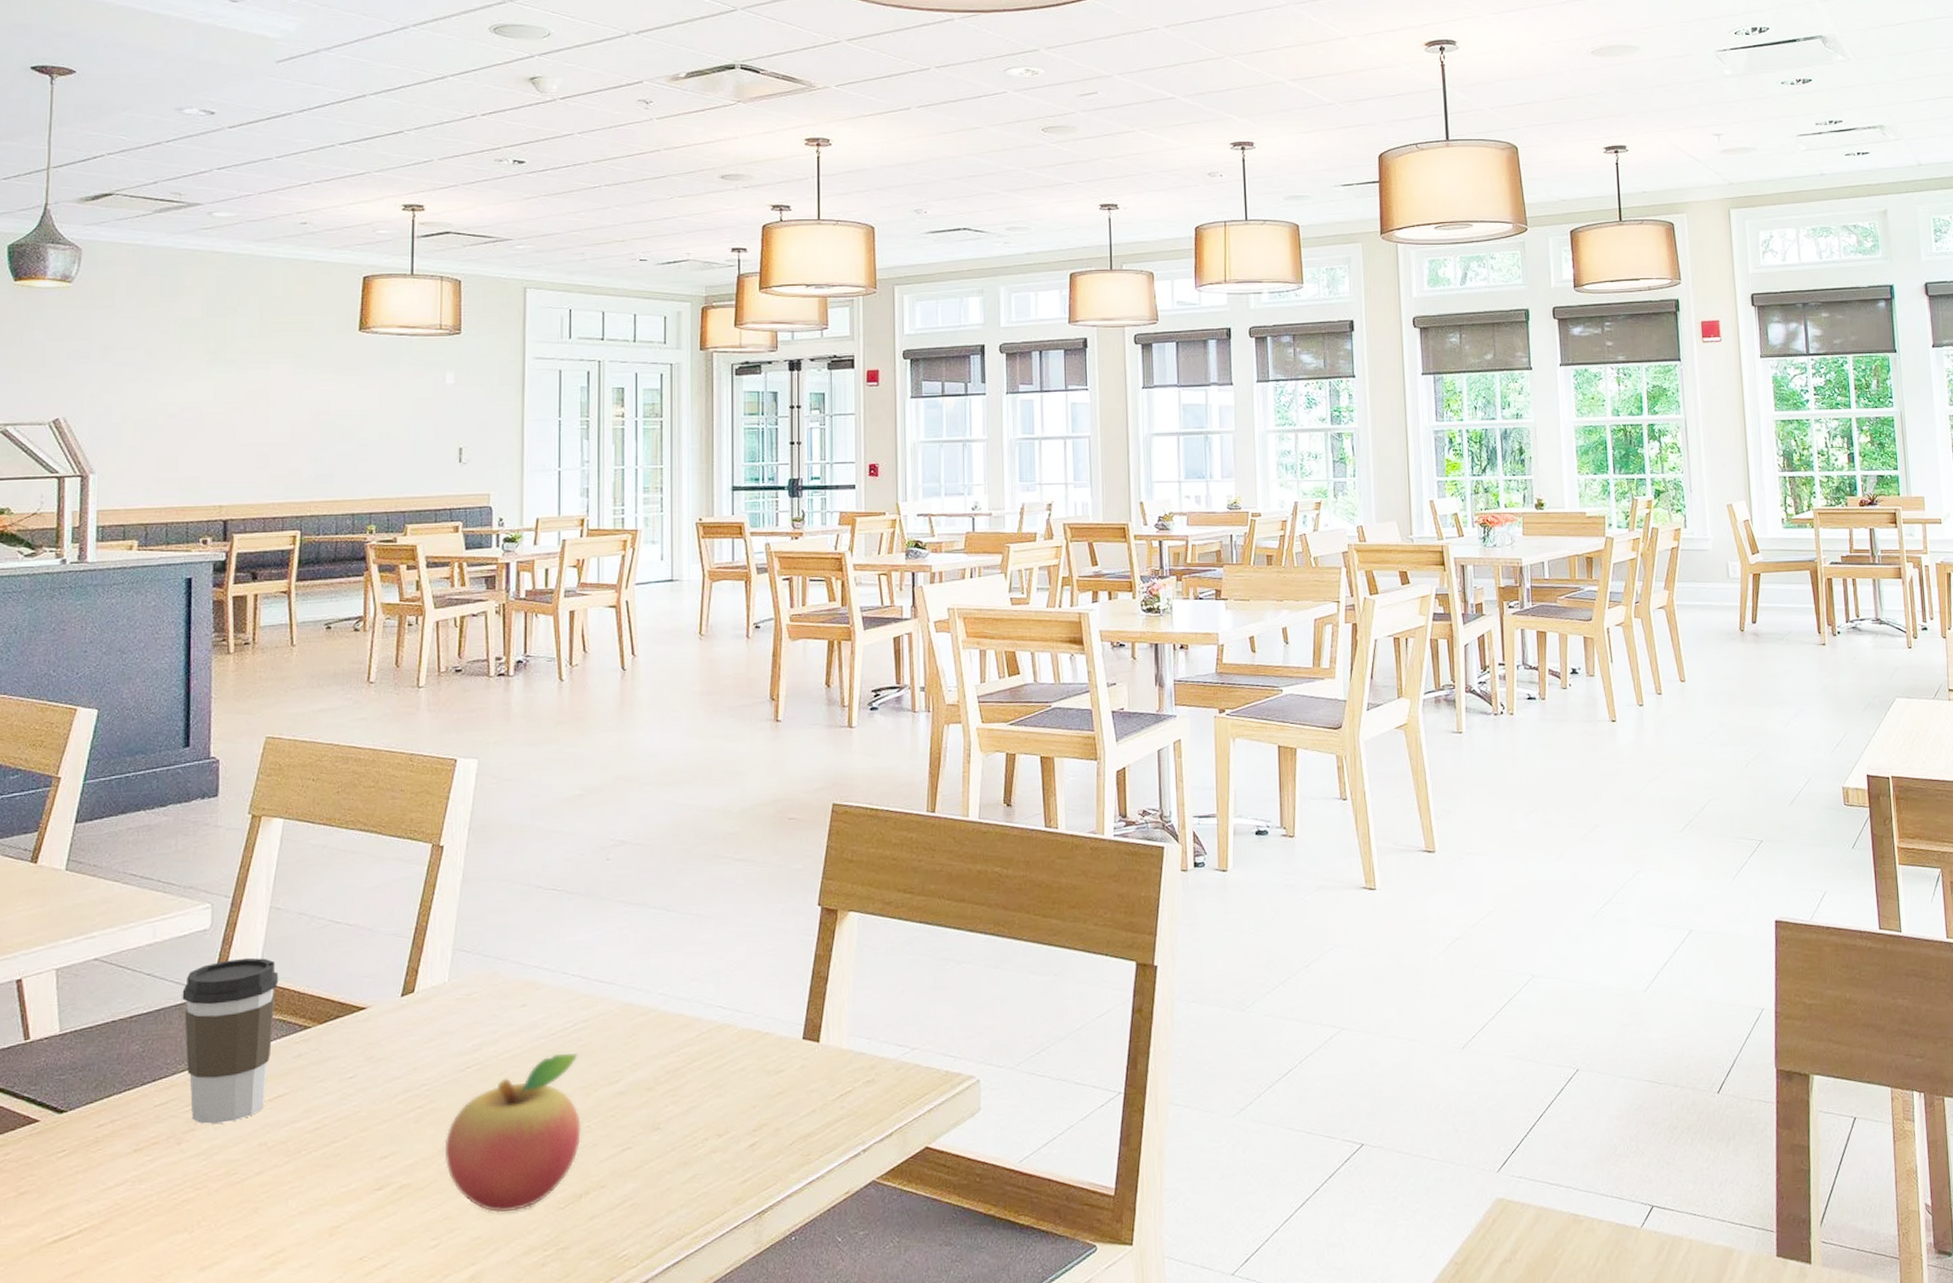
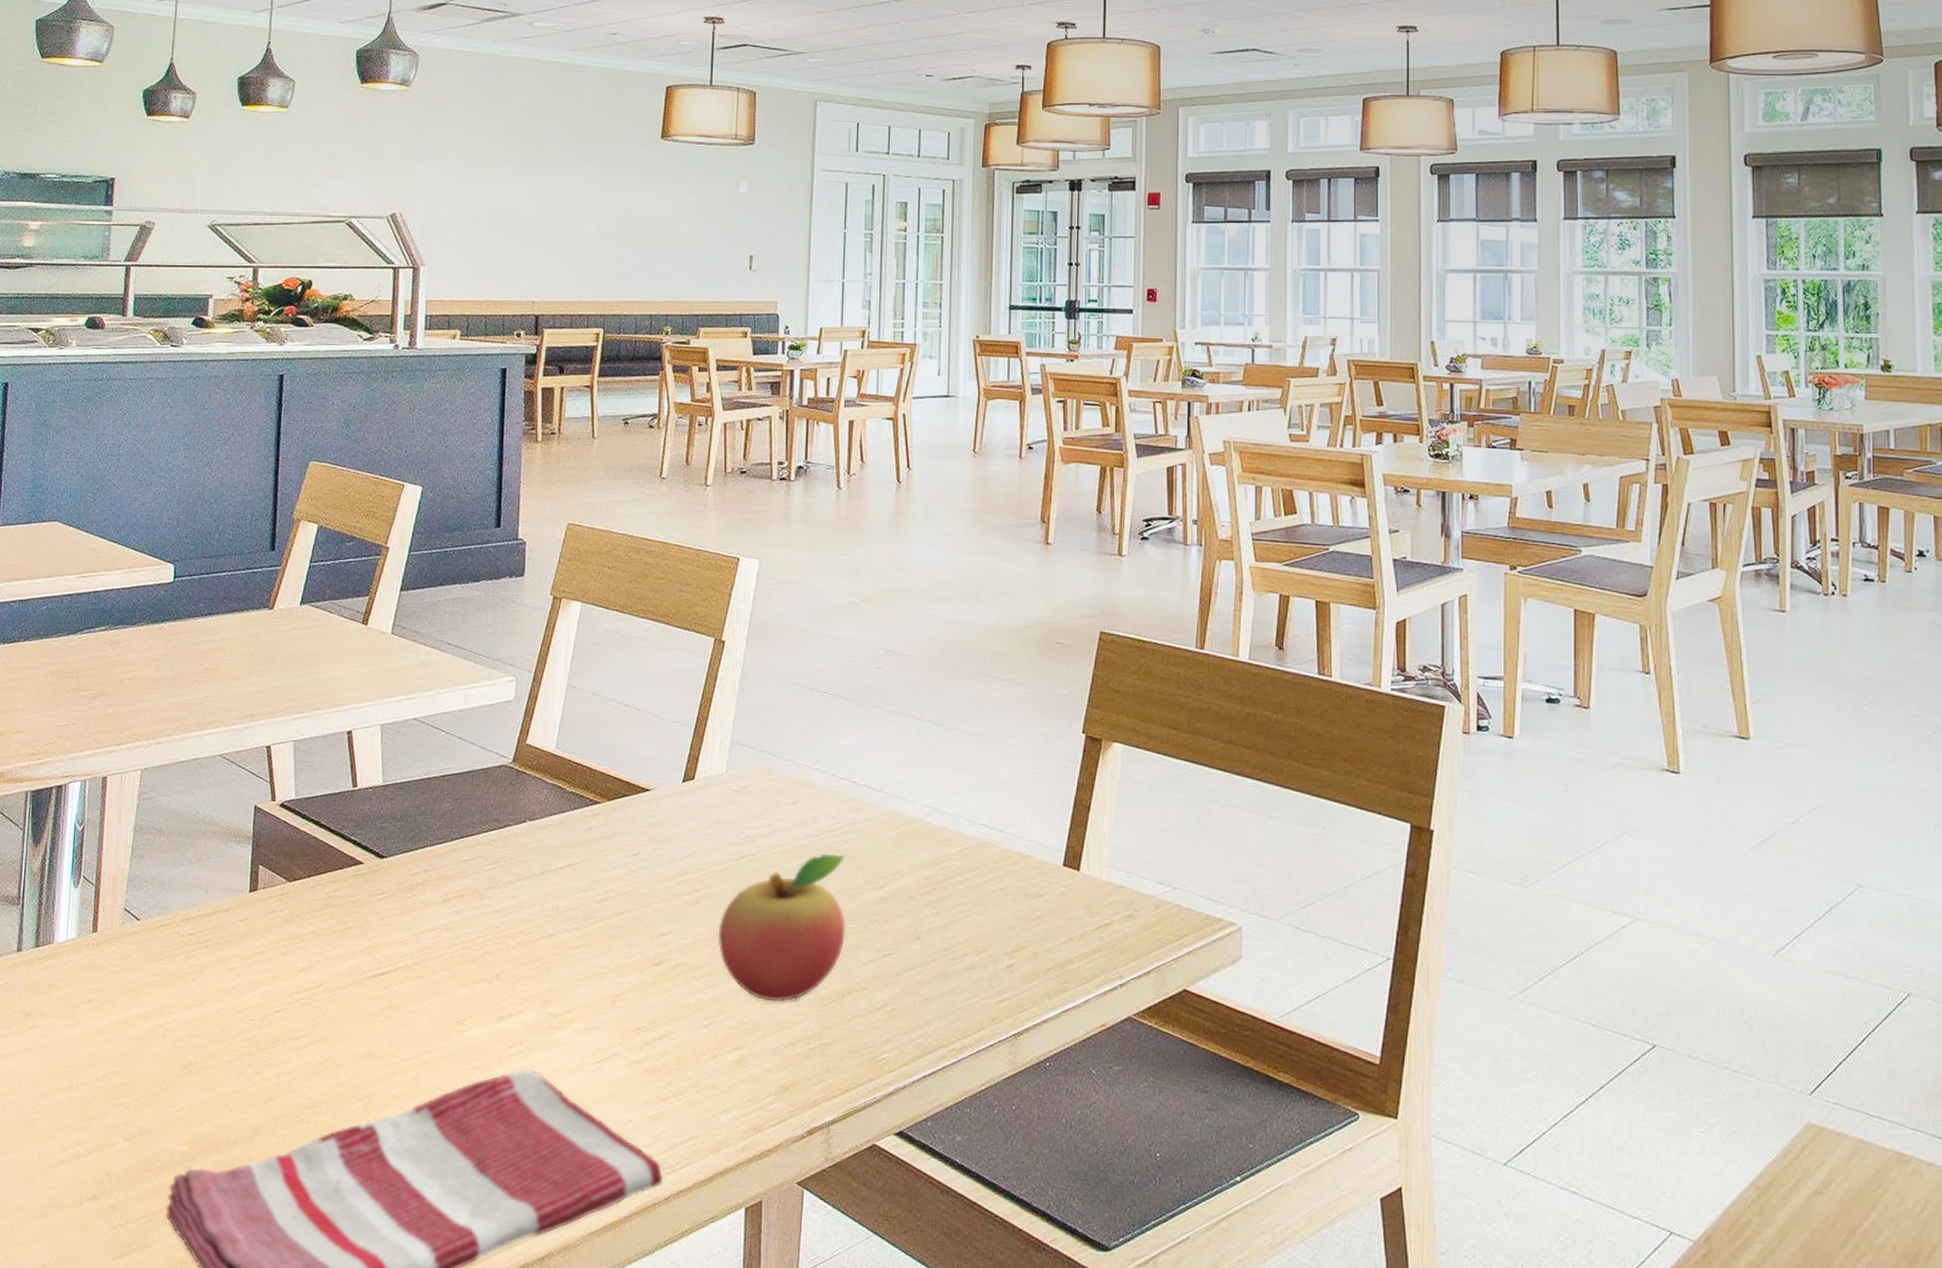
coffee cup: present [182,957,279,1124] -> none [488,731,573,884]

